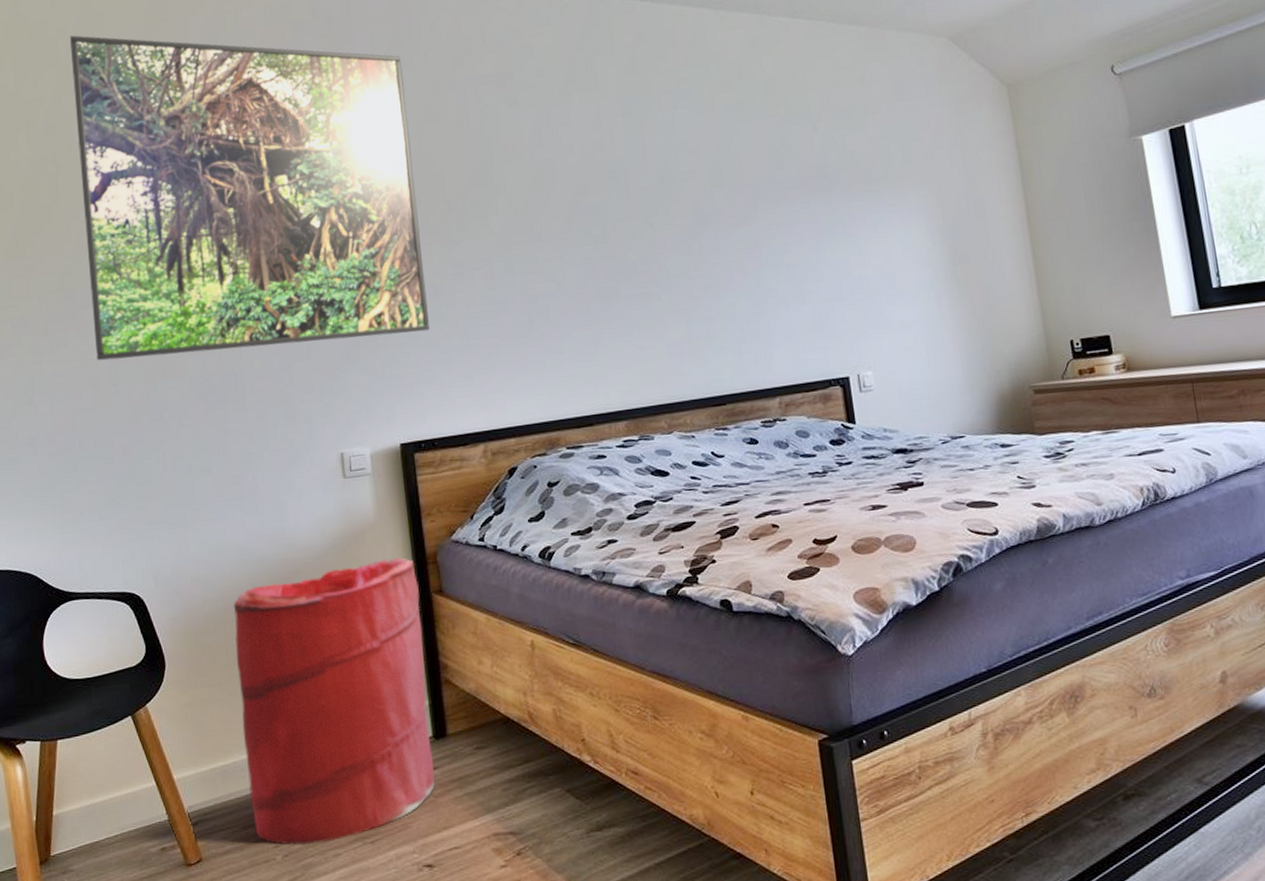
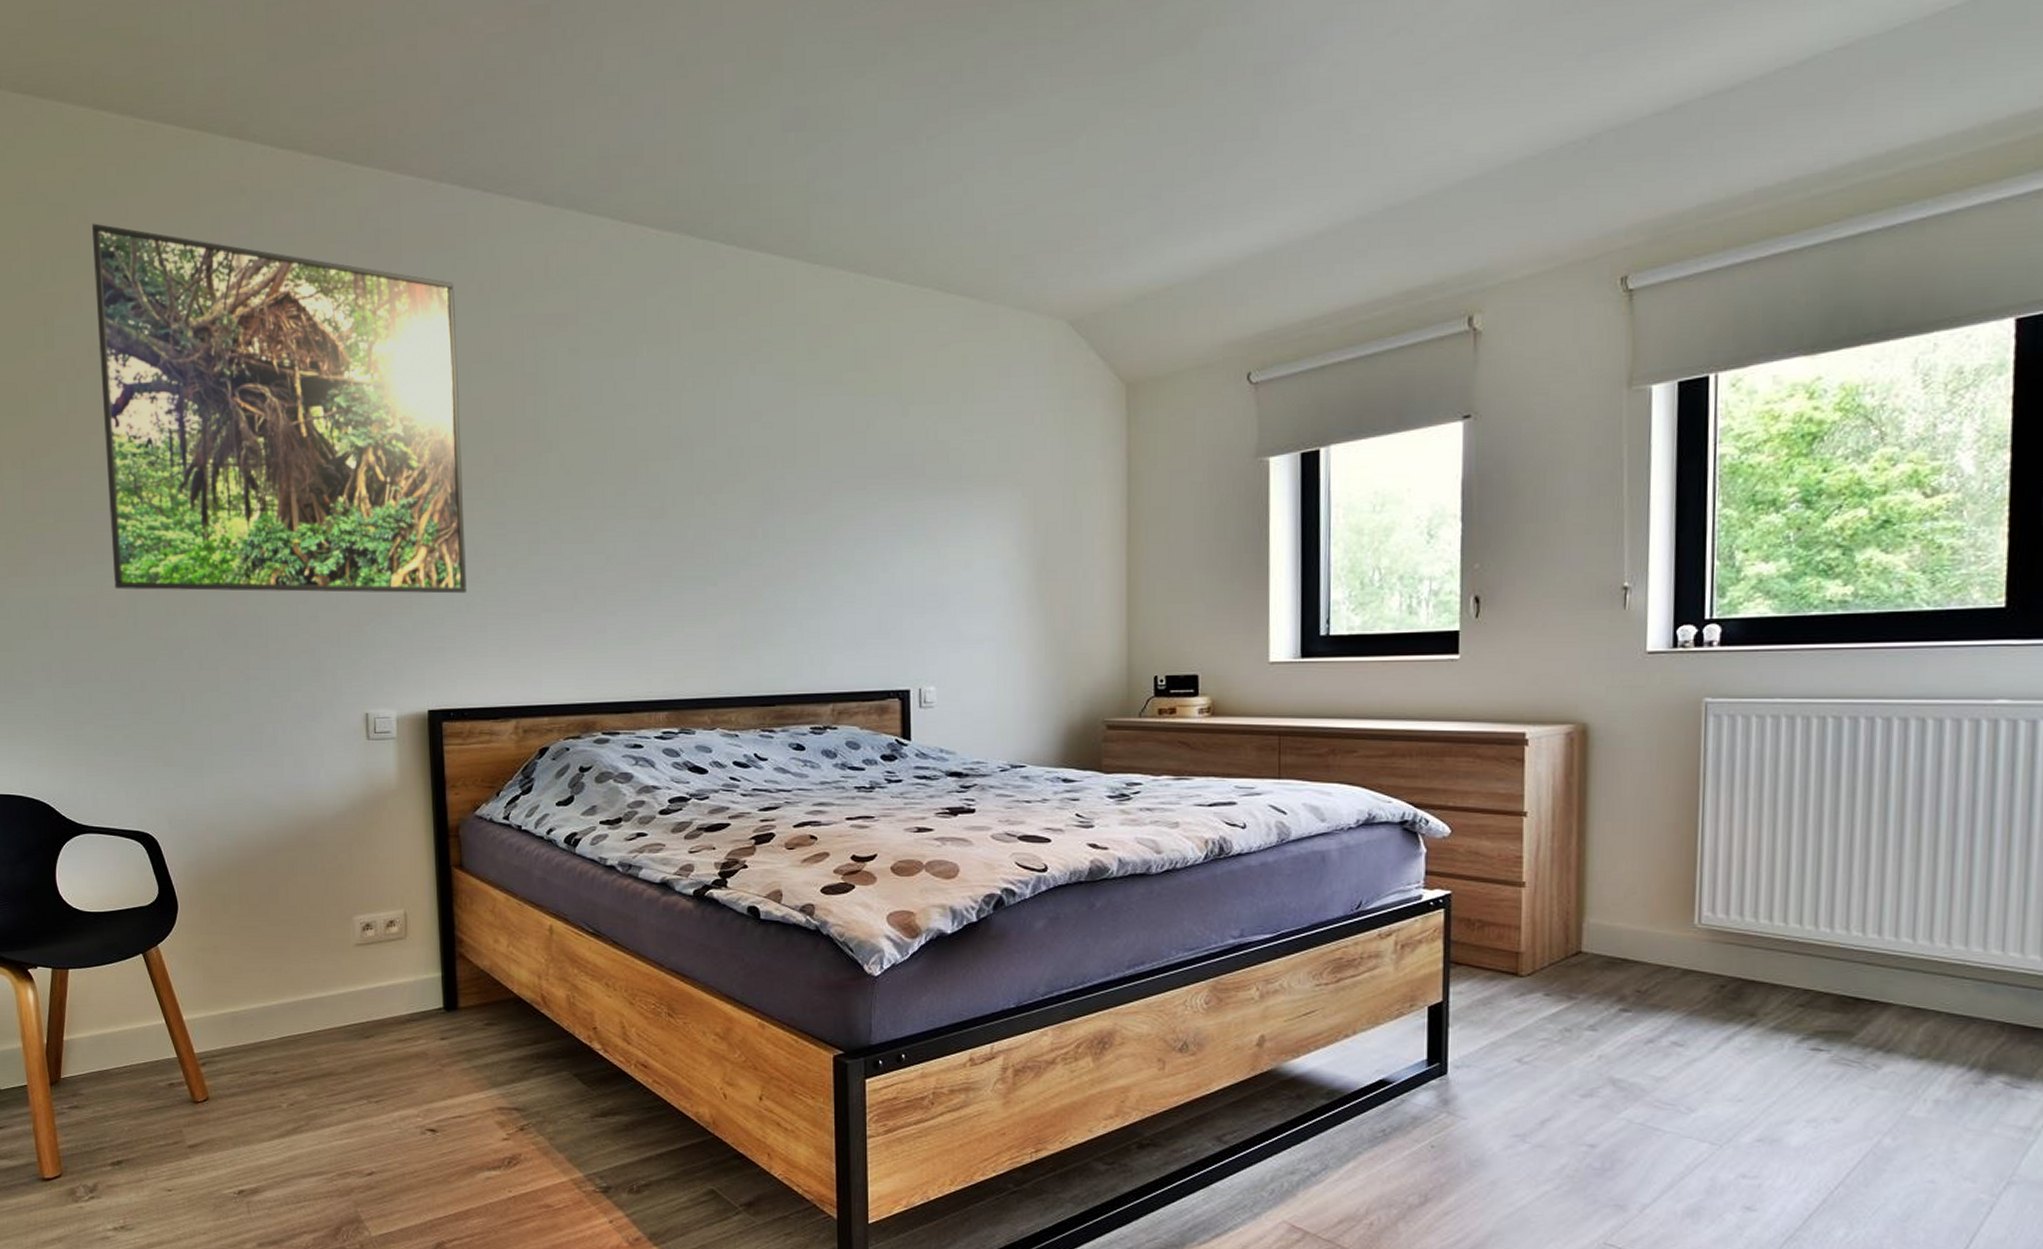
laundry hamper: present [233,557,435,845] -> none [248,827,443,1097]

